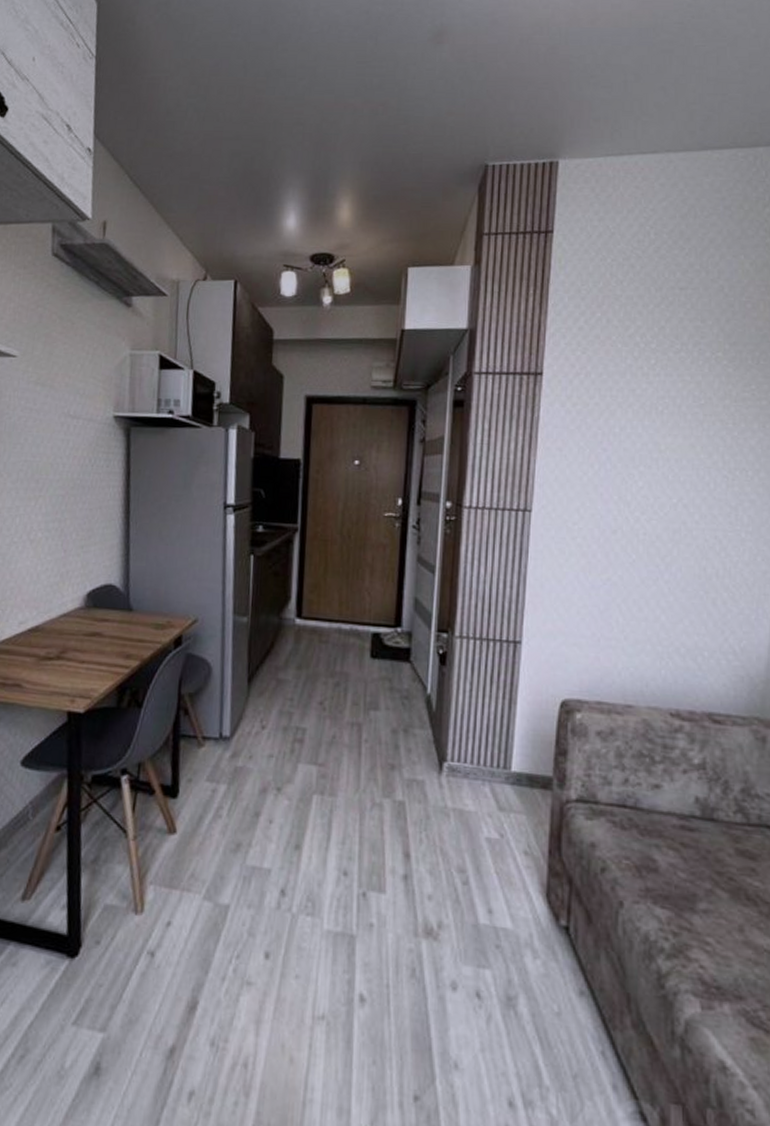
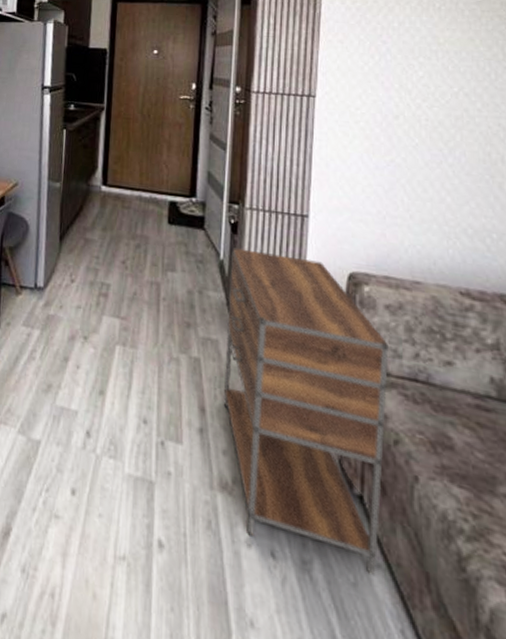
nightstand: none [429,680,599,1004] -> present [223,247,389,577]

